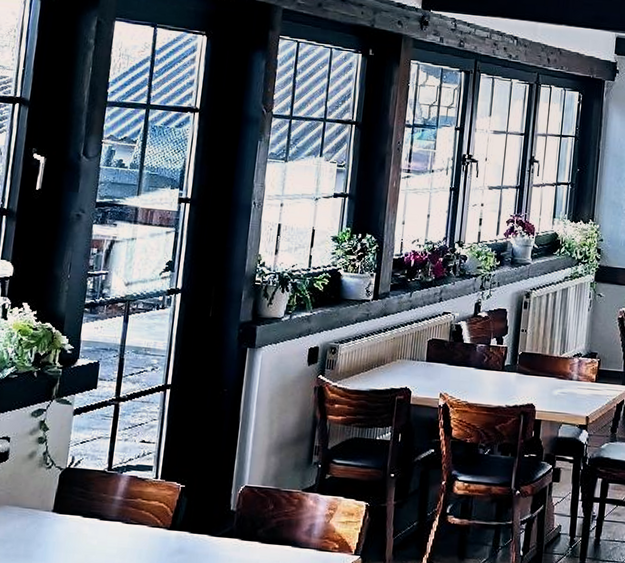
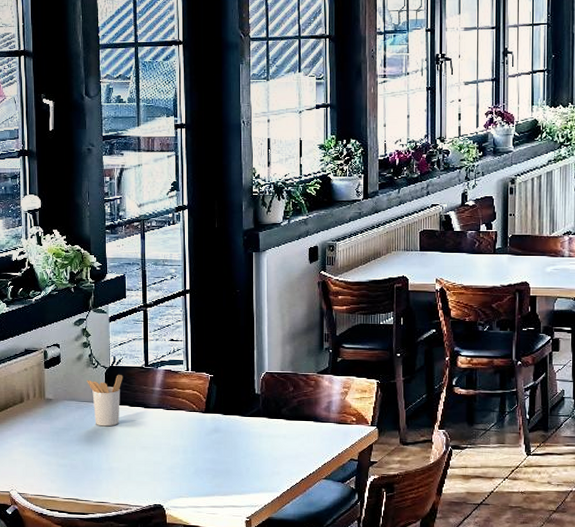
utensil holder: none [36,478,81,540] -> present [87,375,123,427]

